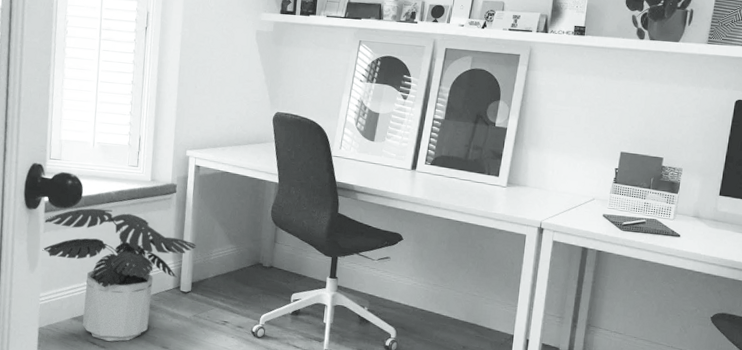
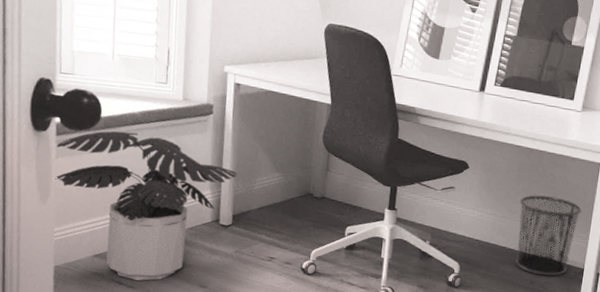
waste bin: none [448,264,510,342] -> present [515,195,582,277]

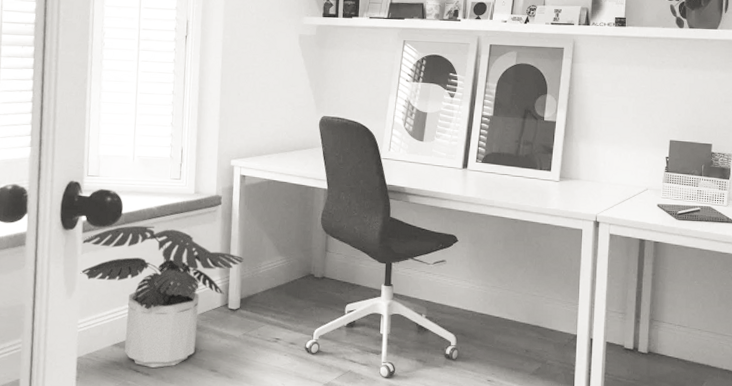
waste bin: present [515,195,582,277] -> none [508,264,569,344]

